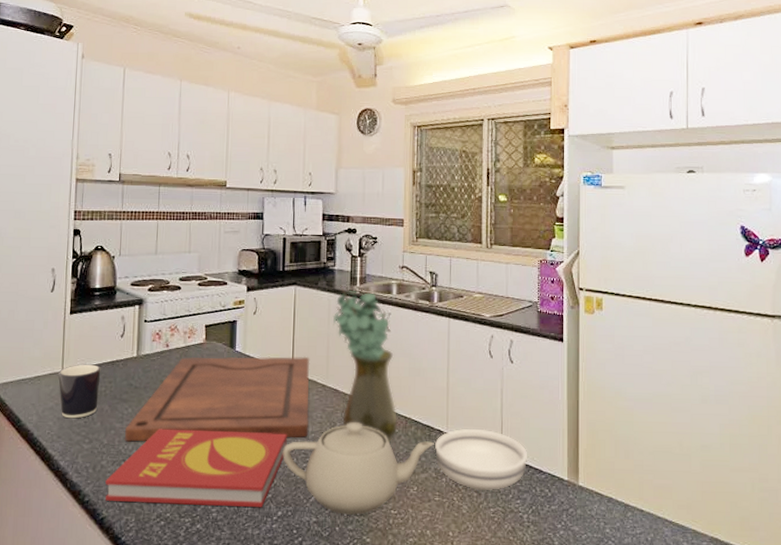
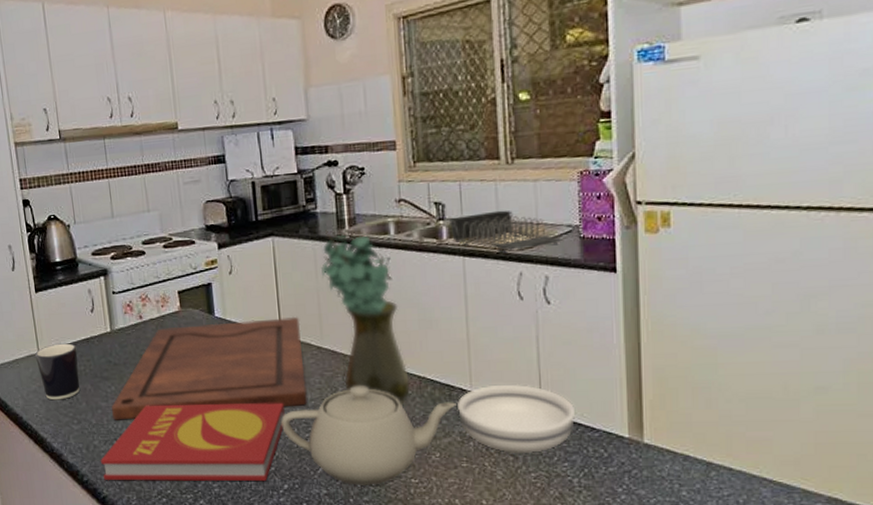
dish rack: none [439,283,525,319] -> present [448,210,562,254]

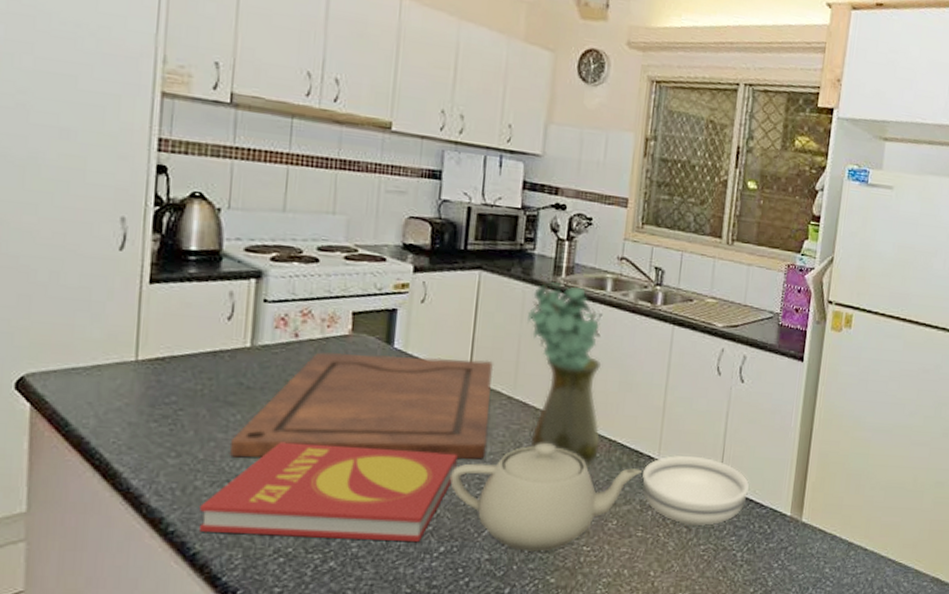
mug: present [35,343,80,401] -> none [130,352,197,425]
dish rack: present [448,210,562,254] -> none [665,285,764,328]

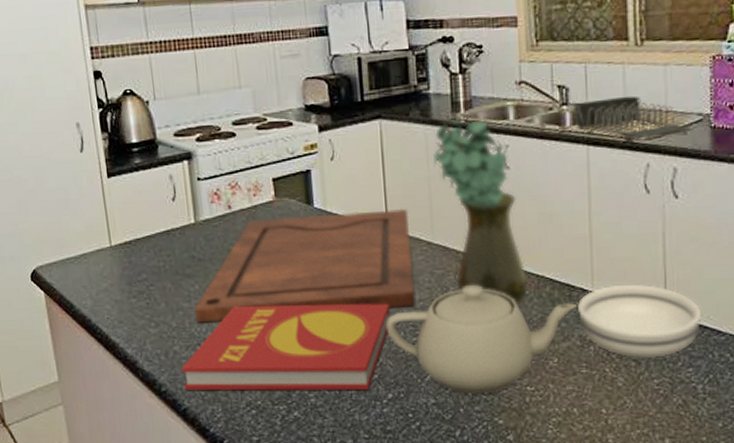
dish rack: none [665,285,764,328] -> present [572,95,692,143]

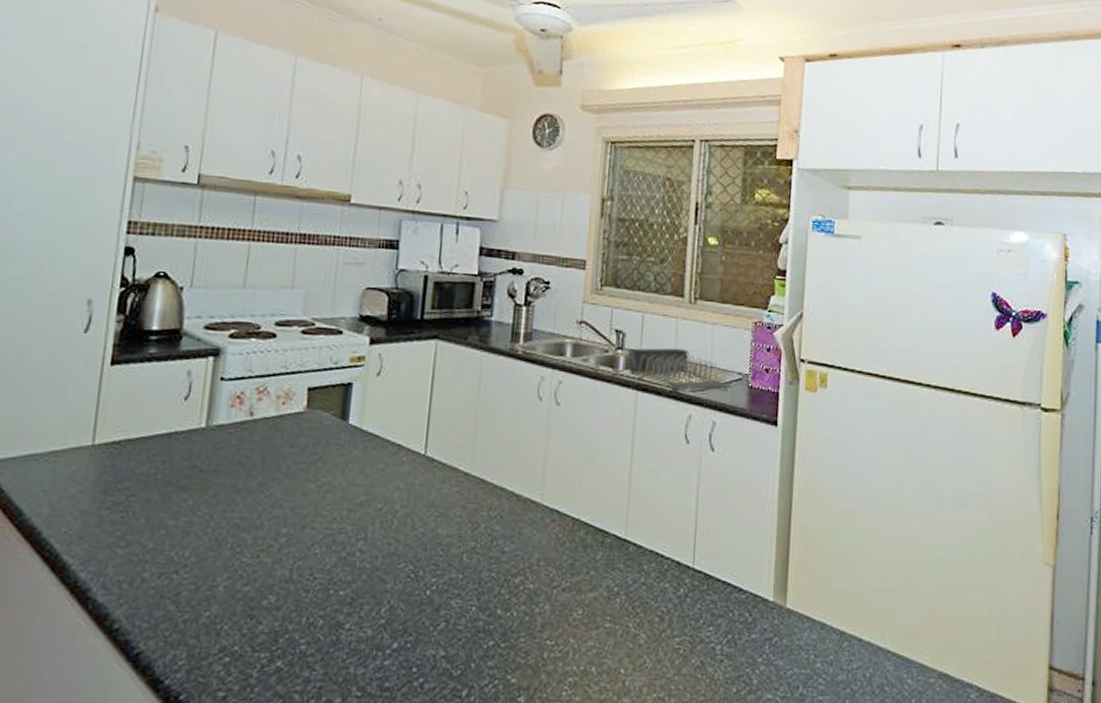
book: present [181,303,390,391] -> none [144,528,413,637]
cutting board: present [195,208,415,323] -> none [178,430,451,546]
teapot: present [386,284,578,394] -> none [405,522,610,647]
vase: present [432,113,527,307] -> none [484,341,563,551]
bowl: present [577,283,702,360] -> none [607,533,726,616]

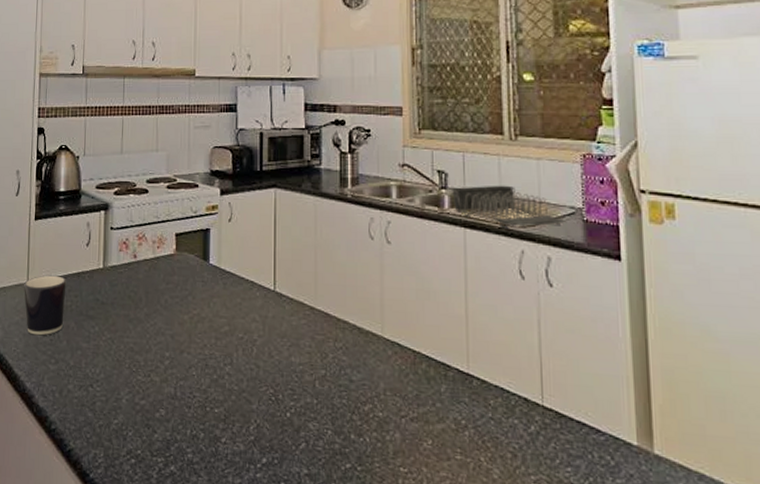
mug: none [85,435,152,513] -> present [24,275,67,336]

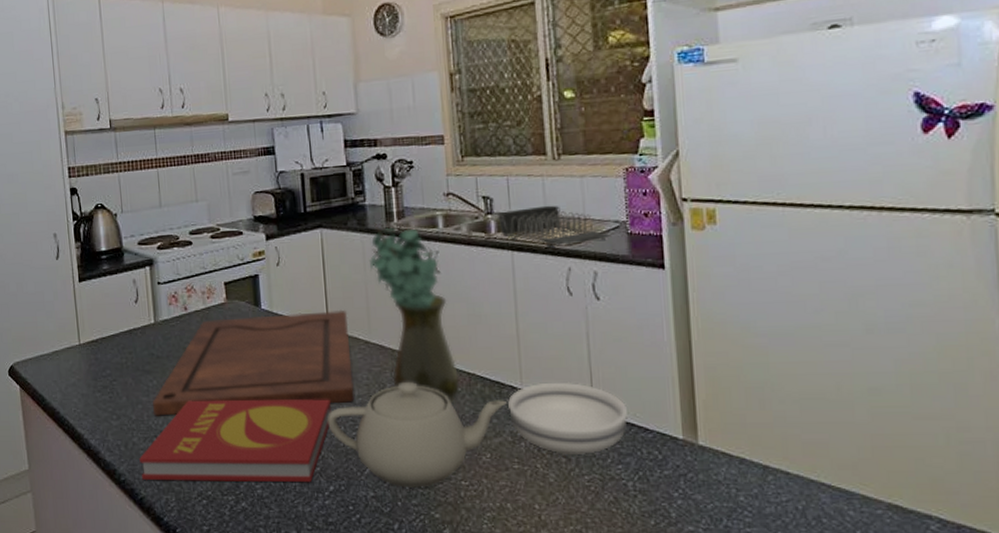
mug: present [24,275,67,336] -> none [76,334,121,395]
book: none [72,351,271,451] -> present [139,399,331,482]
cutting board: none [91,270,295,370] -> present [152,309,354,416]
teapot: none [266,353,453,470] -> present [328,381,508,488]
vase: none [320,187,404,382] -> present [368,222,460,404]
bowl: none [452,368,580,453] -> present [507,381,629,456]

